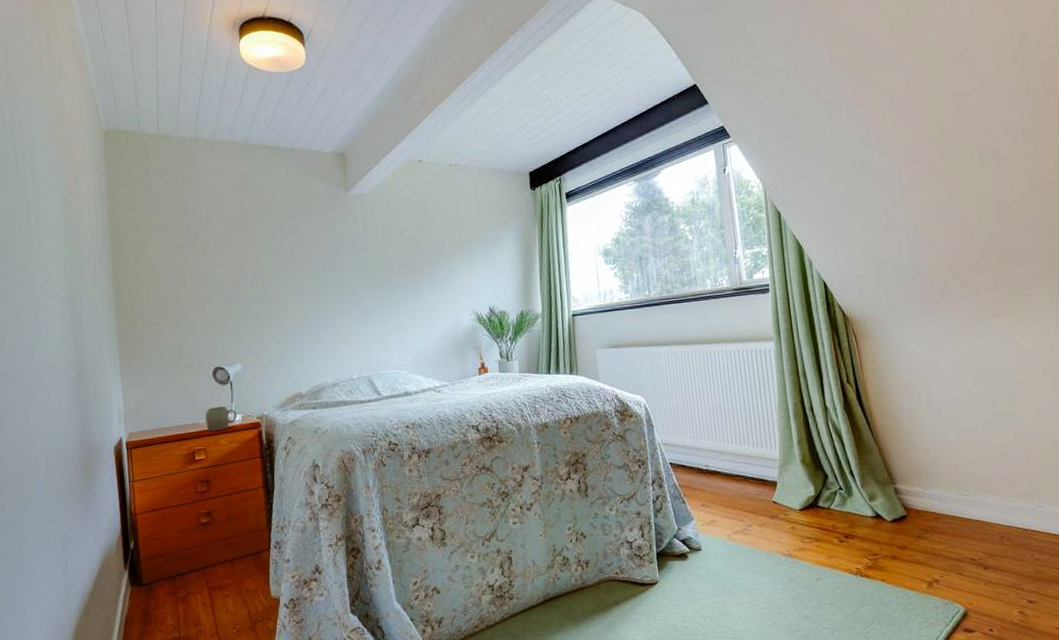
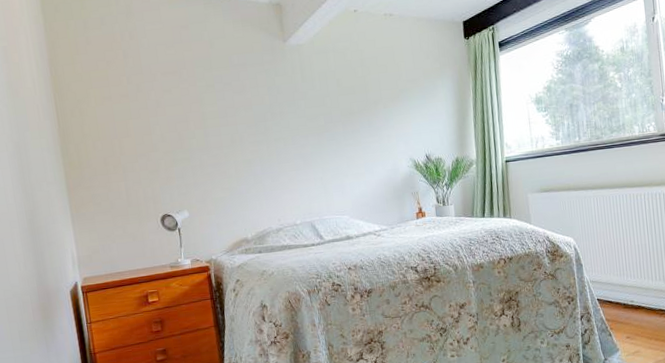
mug: present [205,406,237,432] -> none [156,251,186,276]

